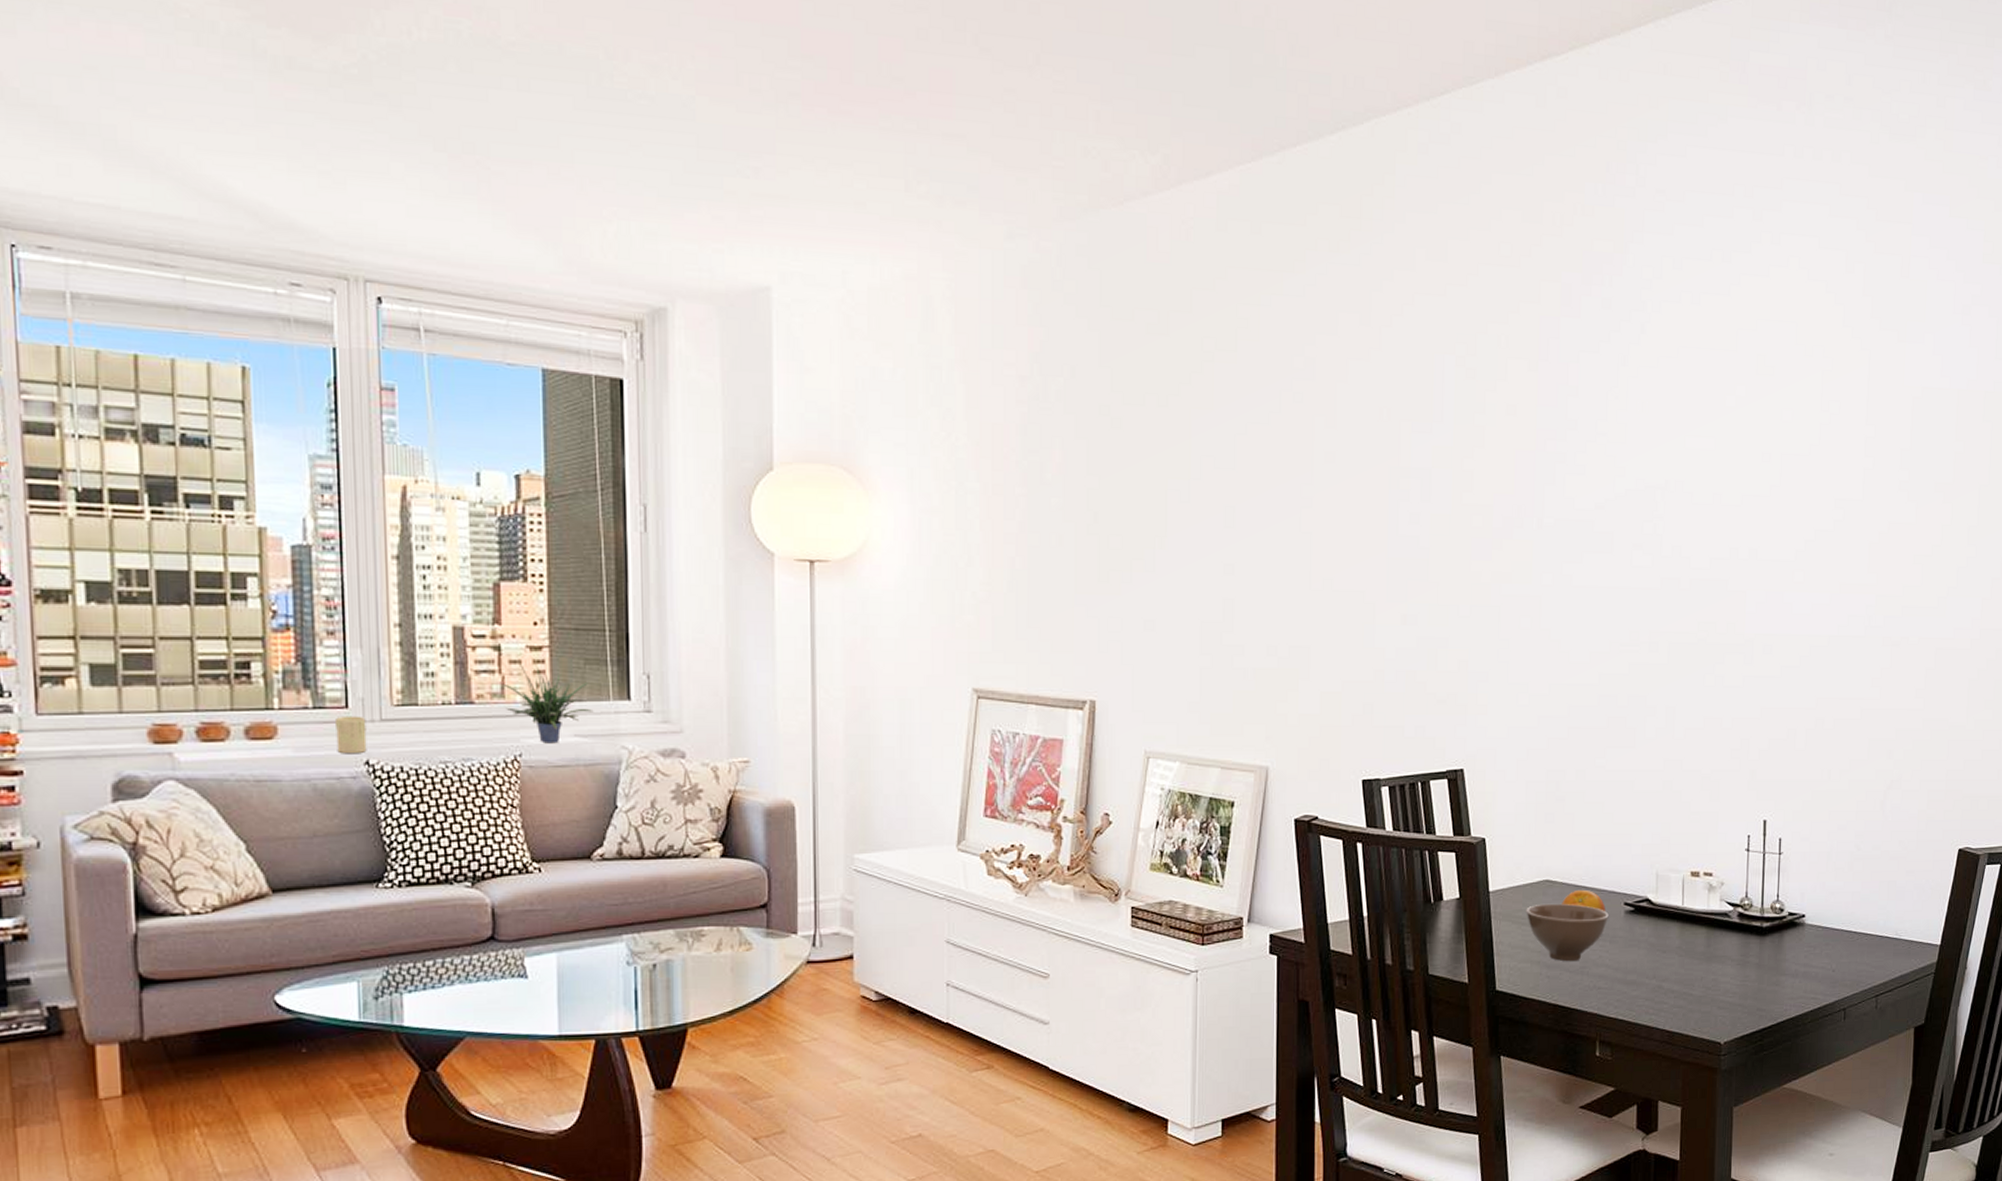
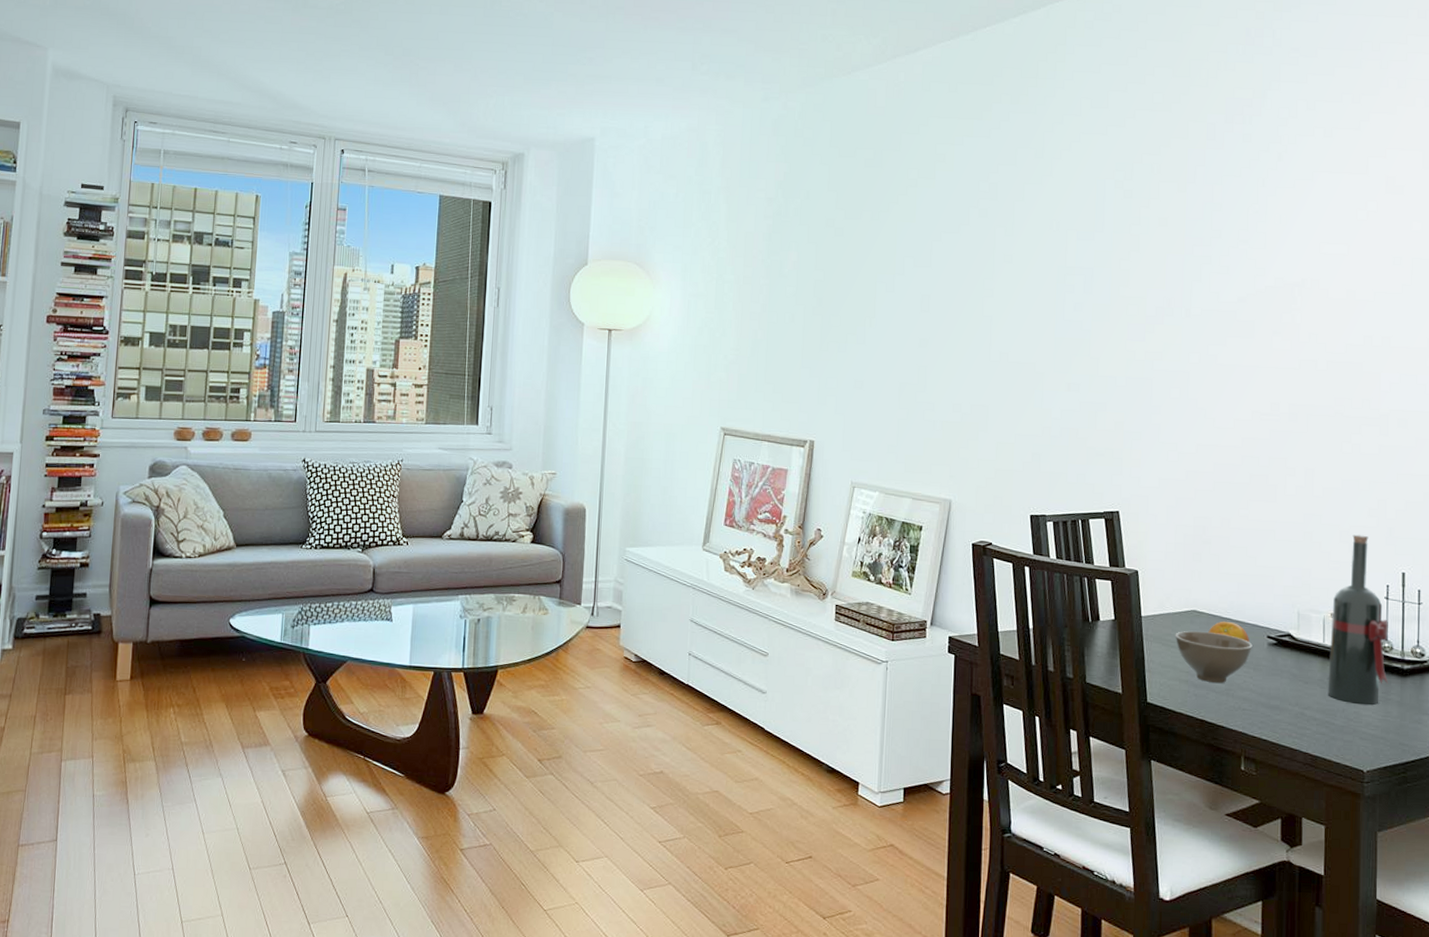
candle: present [336,715,367,754] -> none [286,427,306,454]
potted plant: present [503,661,594,744] -> none [395,394,453,454]
wine bottle: none [1686,780,1749,971] -> present [1327,534,1389,706]

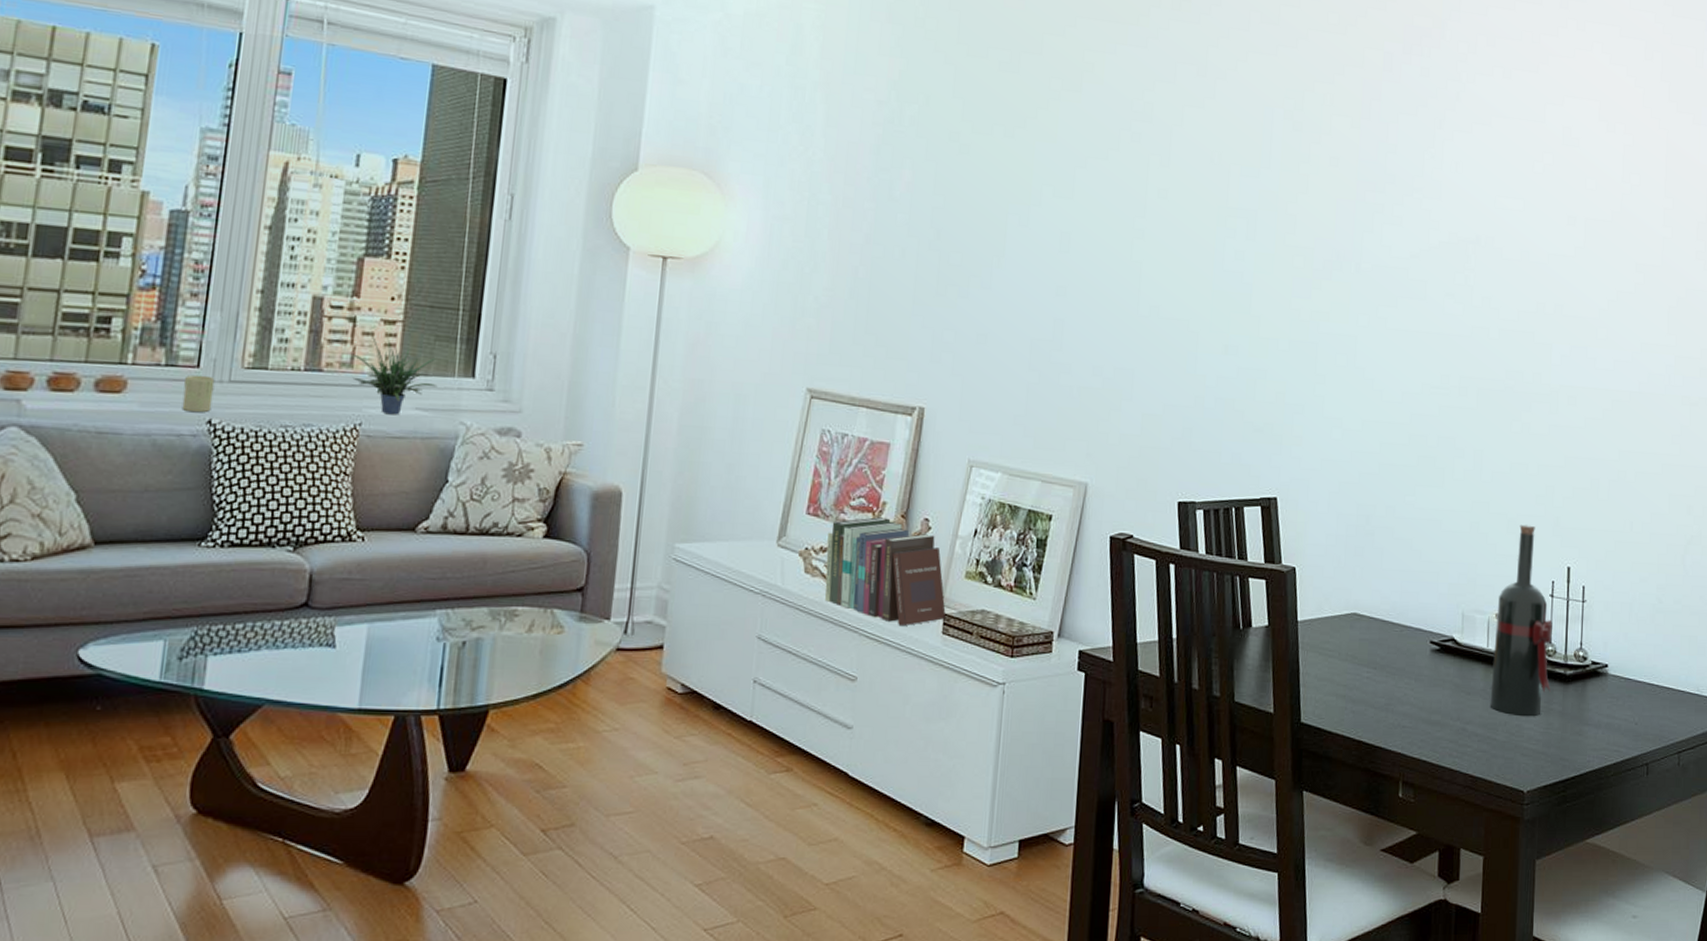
candle: none [286,427,306,454] -> present [182,375,215,413]
potted plant: none [395,394,453,454] -> present [352,333,438,415]
books: none [740,528,838,614] -> present [824,517,947,626]
bowl: present [1175,630,1253,684] -> none [1333,637,1415,698]
fruit: present [1208,621,1249,643] -> none [1369,625,1412,650]

